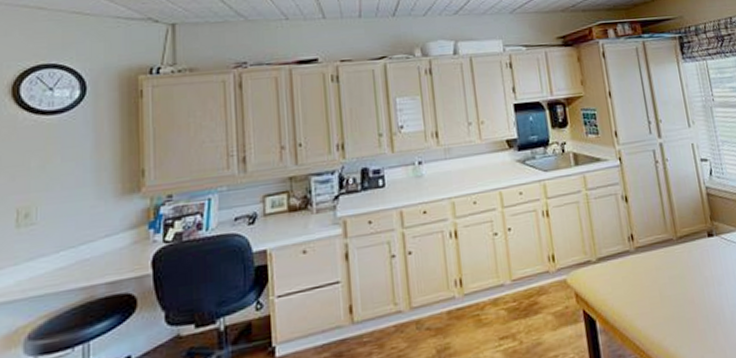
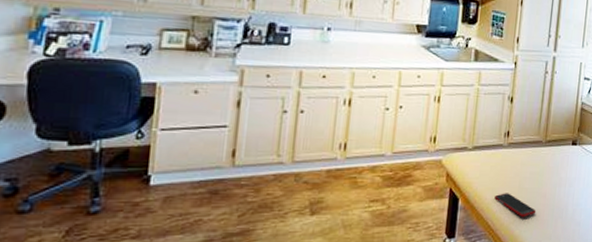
cell phone: none [635,304,688,331] -> present [494,193,536,217]

